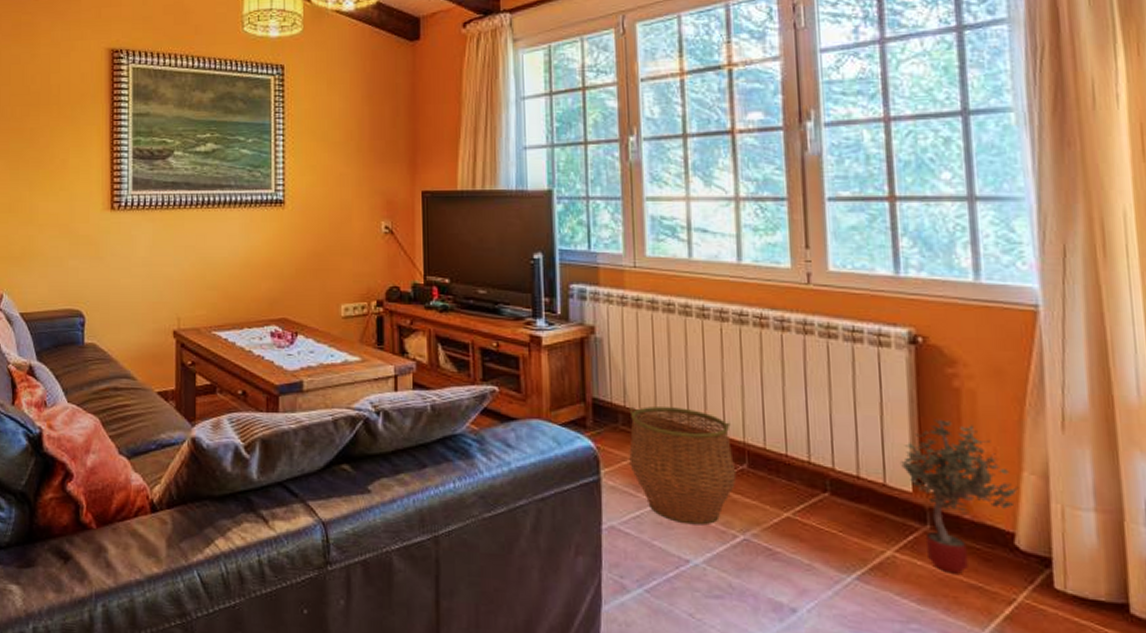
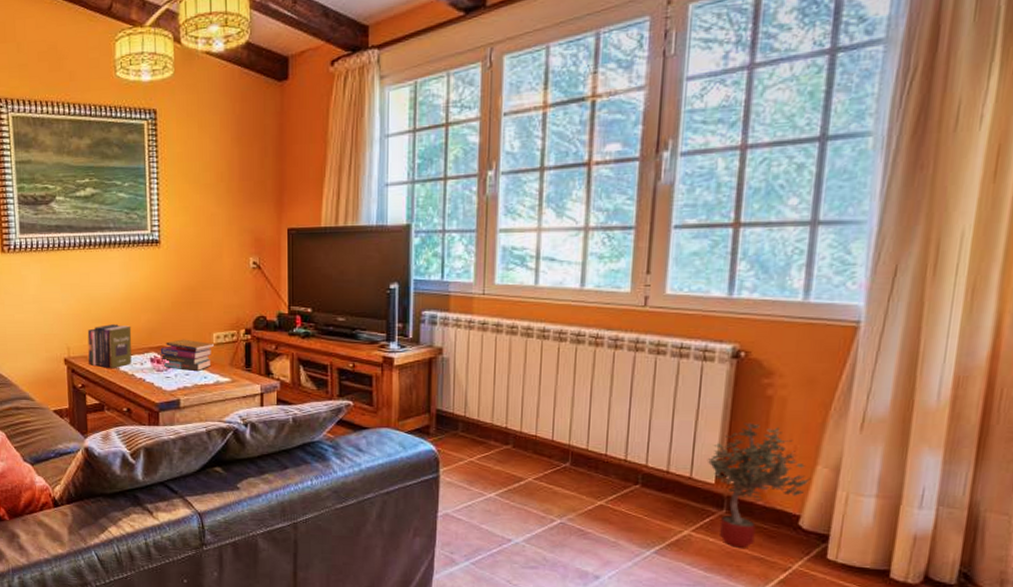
books: none [201,292,251,344] -> present [87,324,132,369]
books: none [282,311,342,348] -> present [160,339,214,371]
basket: present [629,406,737,525] -> none [466,416,560,512]

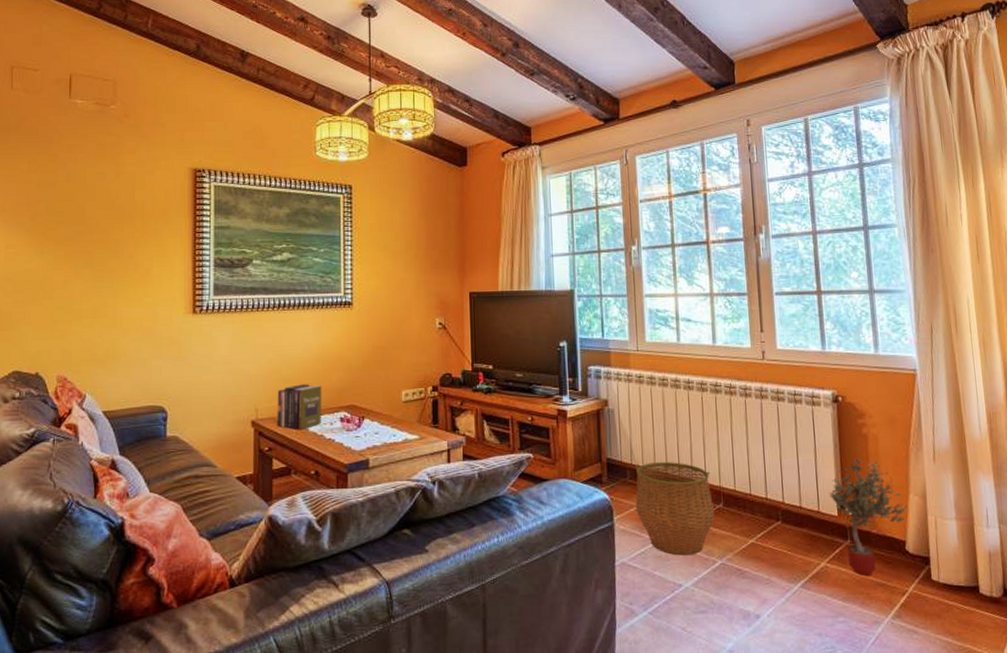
books: present [160,339,214,371] -> none [350,397,403,429]
basket: none [466,416,560,512] -> present [635,462,715,556]

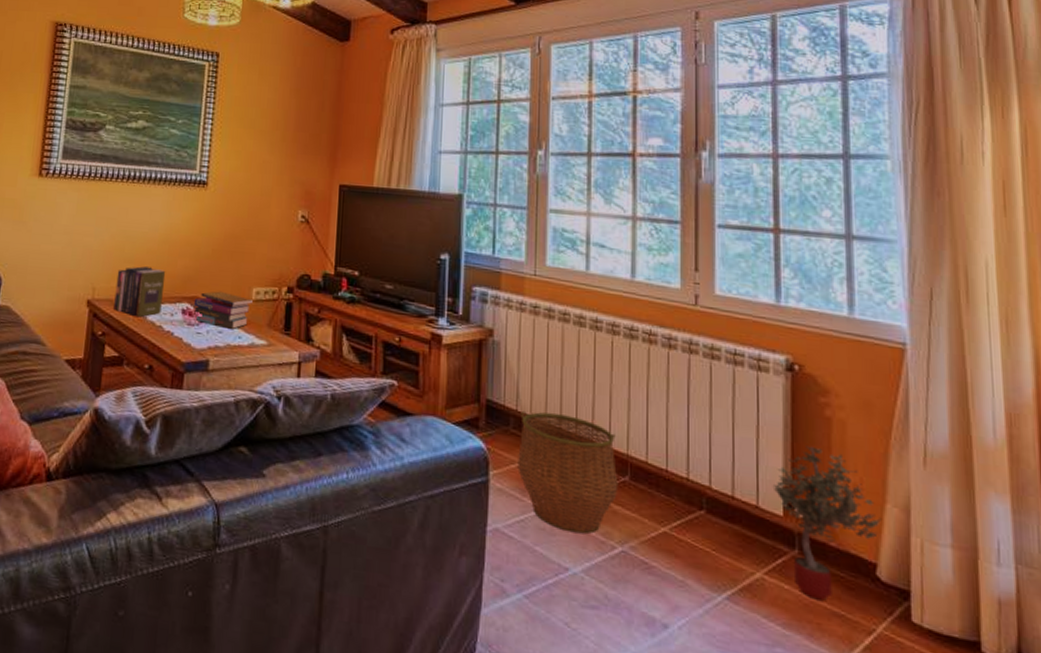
books: none [350,397,403,429] -> present [193,291,252,329]

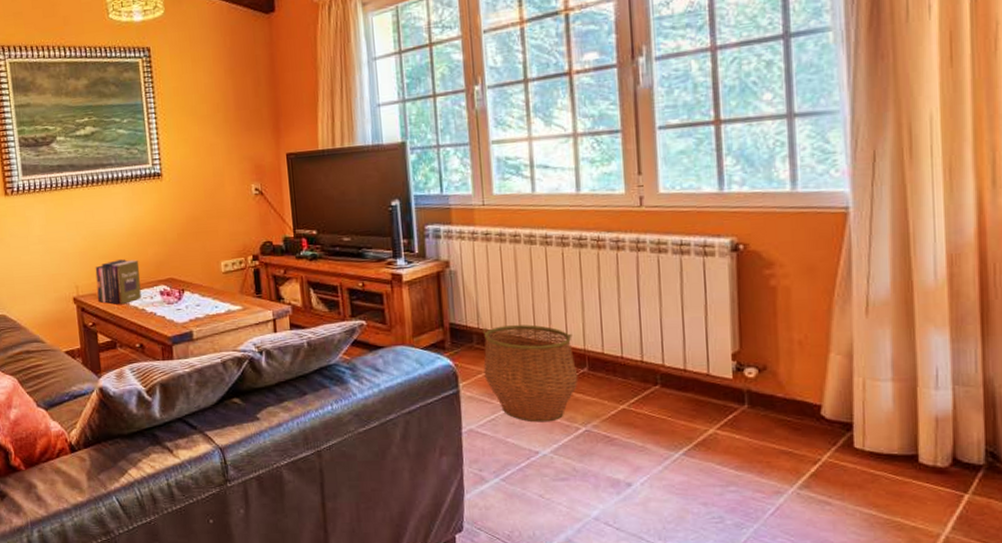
books: present [193,291,252,329] -> none [169,269,223,301]
potted tree: present [774,445,881,601] -> none [723,314,825,443]

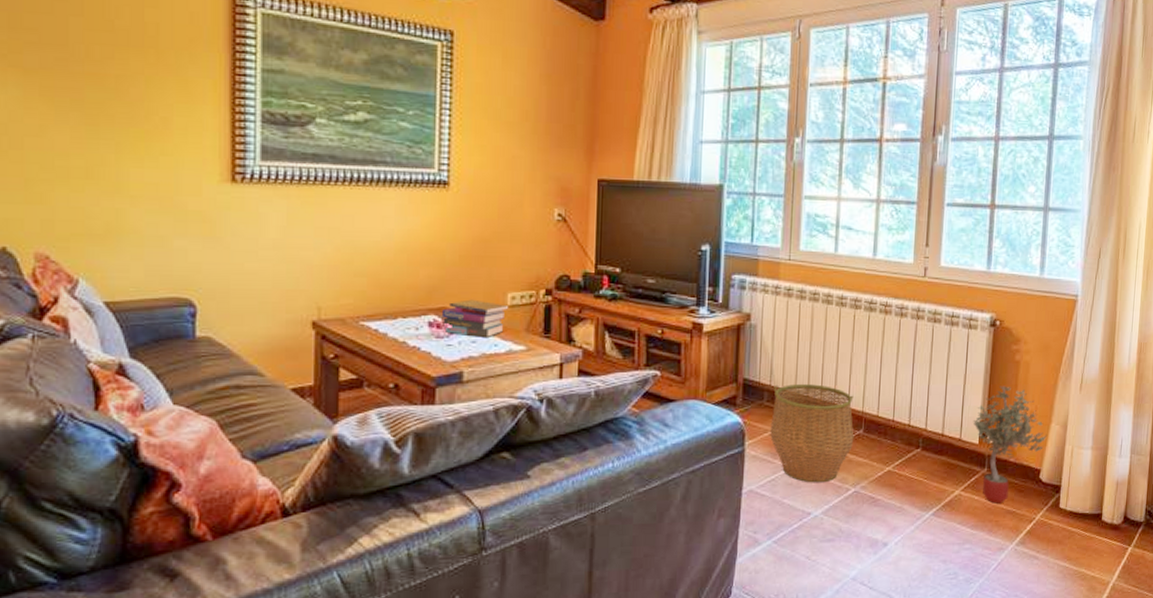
books: present [95,259,142,305] -> none [346,279,406,335]
books: none [169,269,223,301] -> present [441,299,508,337]
potted tree: none [723,314,825,443] -> present [973,386,1047,504]

